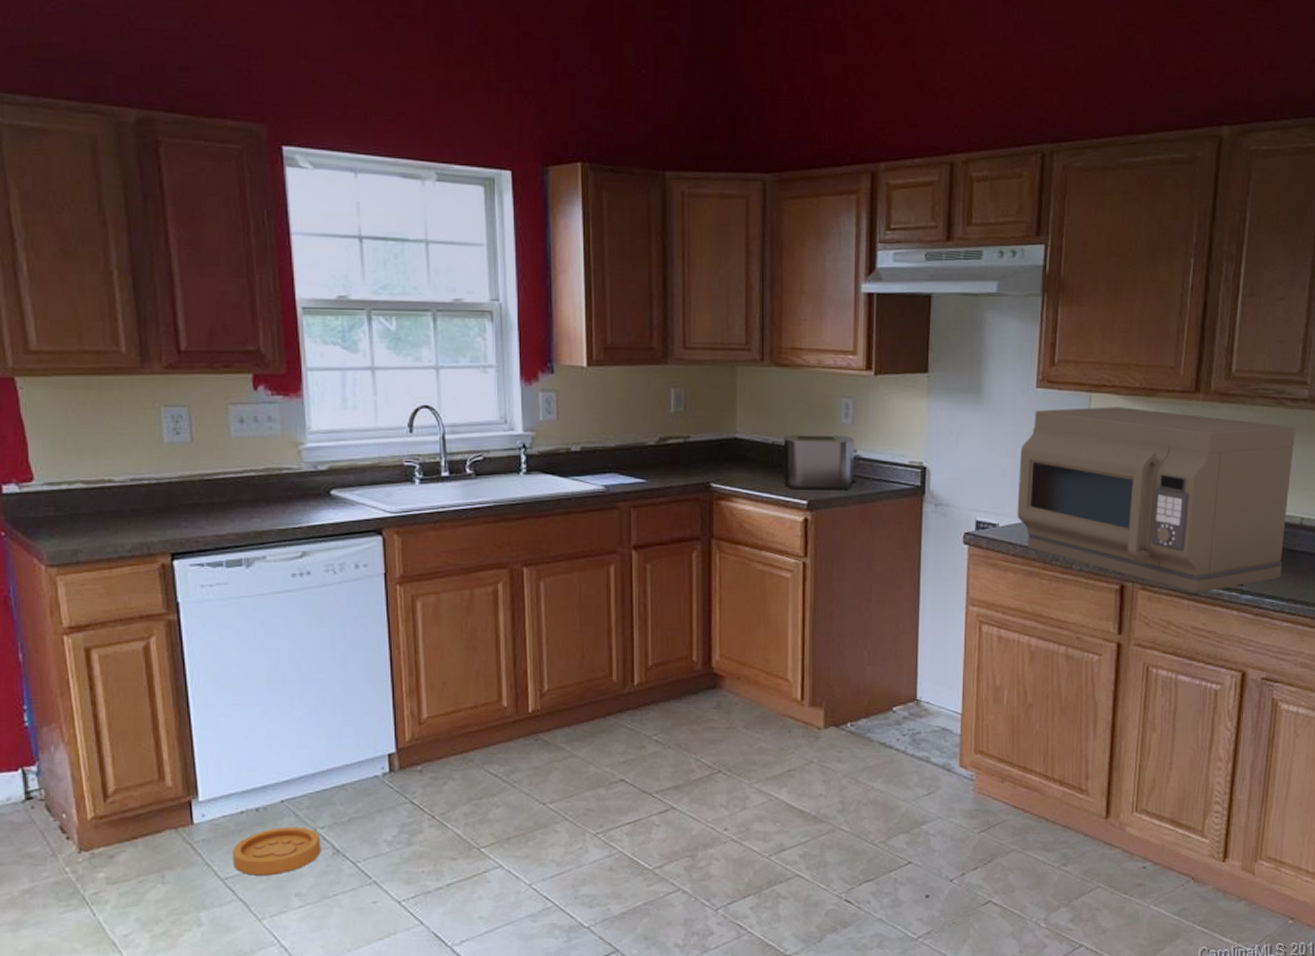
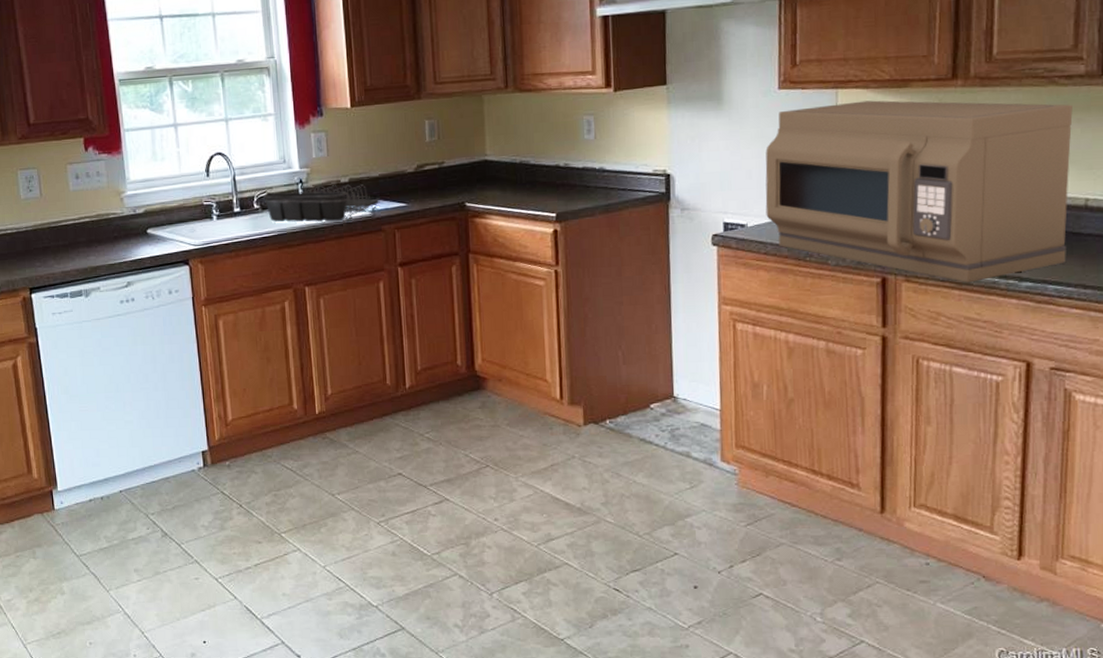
pet bowl: present [233,827,321,875] -> none [85,513,153,553]
dish rack: none [478,451,615,495] -> present [263,184,380,222]
toaster: present [782,434,857,490] -> none [530,150,603,204]

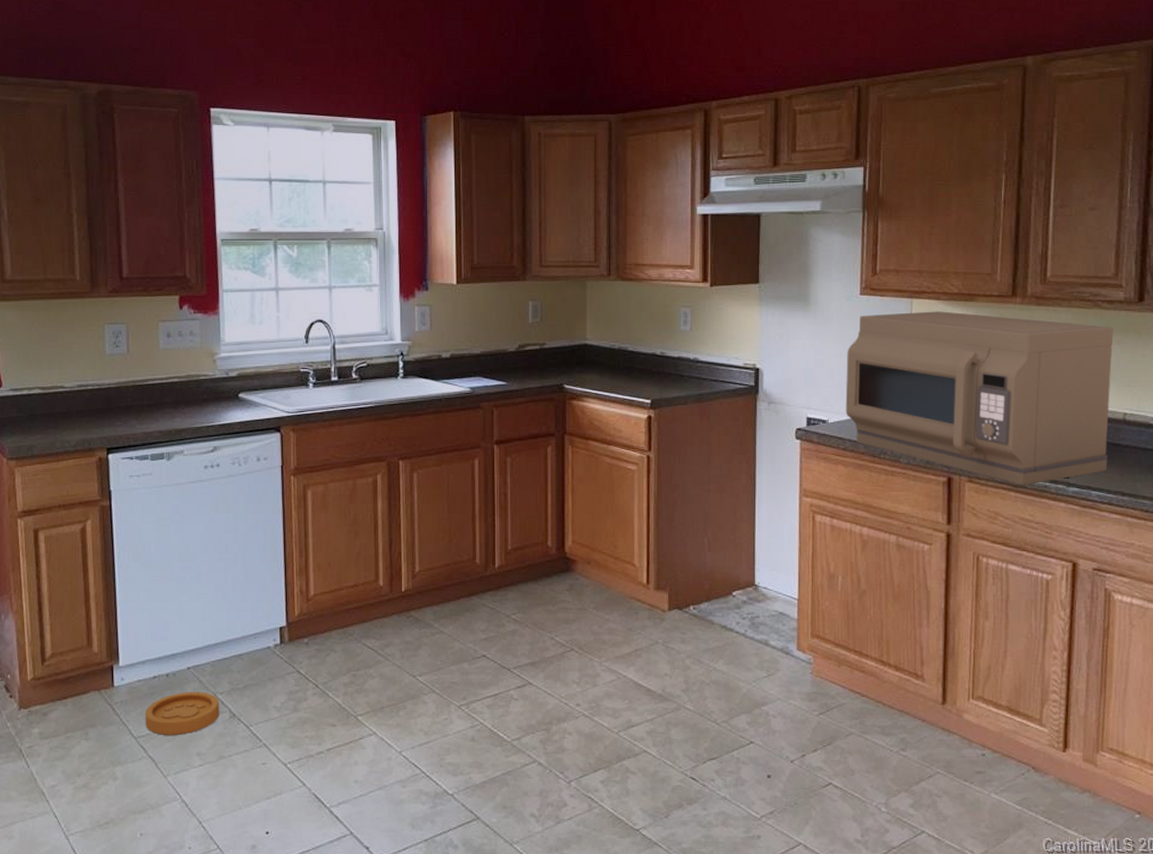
pet bowl: none [85,513,153,553] -> present [145,692,220,735]
dish rack: present [263,184,380,222] -> none [363,358,480,396]

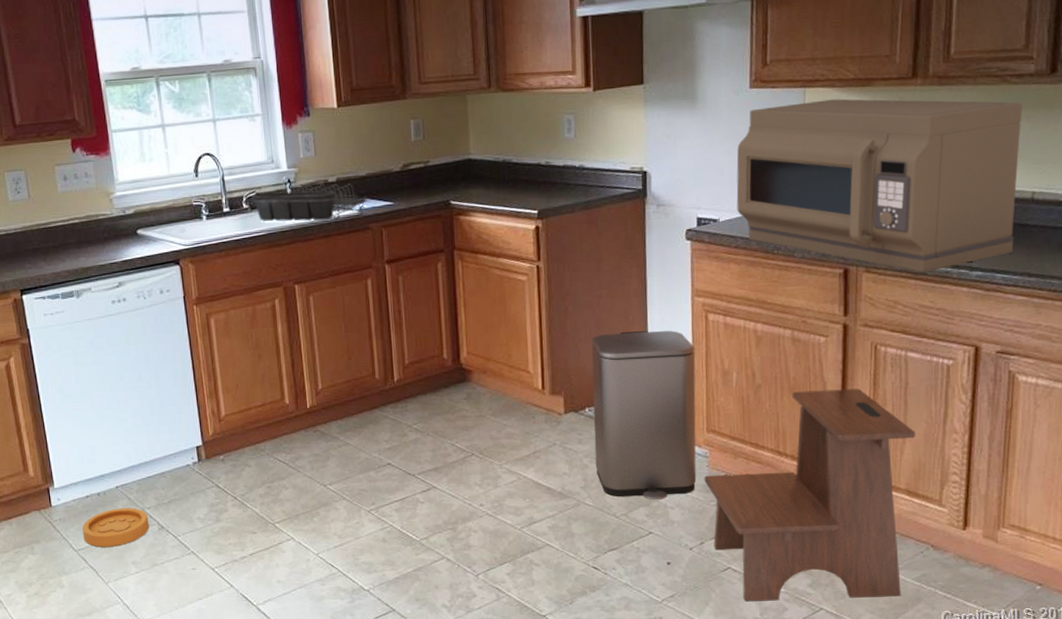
dish rack: none [363,358,480,396] -> present [252,183,367,222]
pedal bin: none [697,529,802,706] -> present [591,331,697,500]
step stool: none [807,599,1017,821] -> present [704,388,916,602]

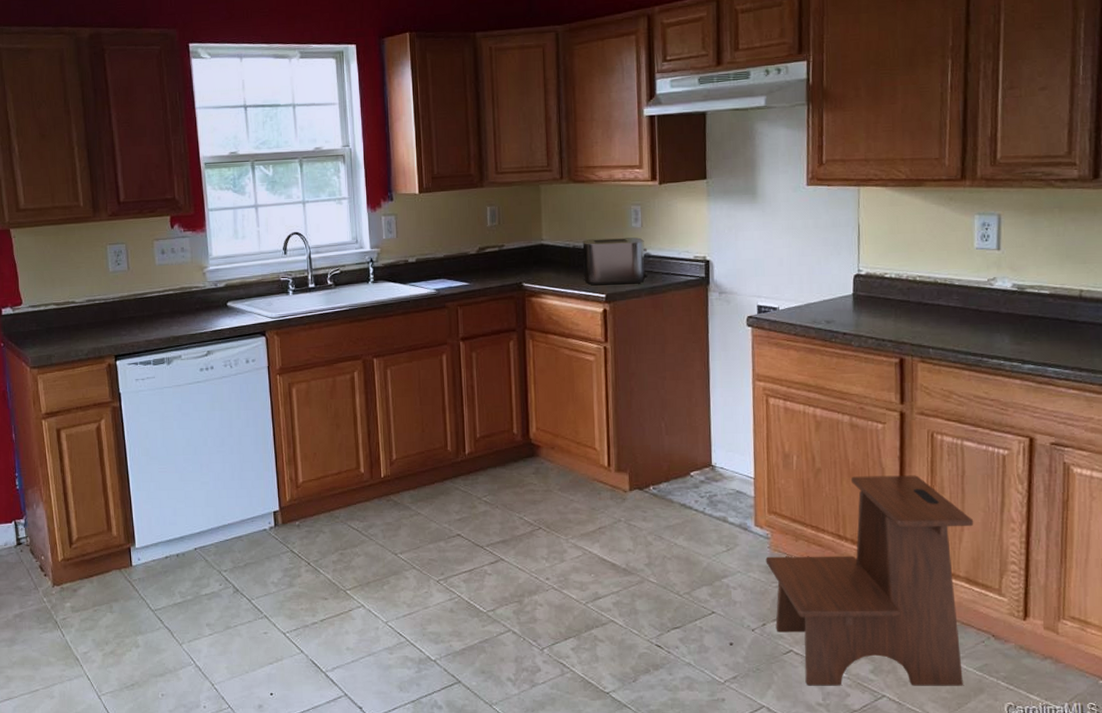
pet bowl: present [82,507,150,547] -> none [160,570,225,608]
dish rack: present [252,183,367,222] -> none [337,264,444,299]
toaster: none [512,148,582,202] -> present [582,237,648,286]
pedal bin: present [591,331,697,500] -> none [656,413,758,579]
microwave: present [736,98,1022,273] -> none [795,197,1068,365]

